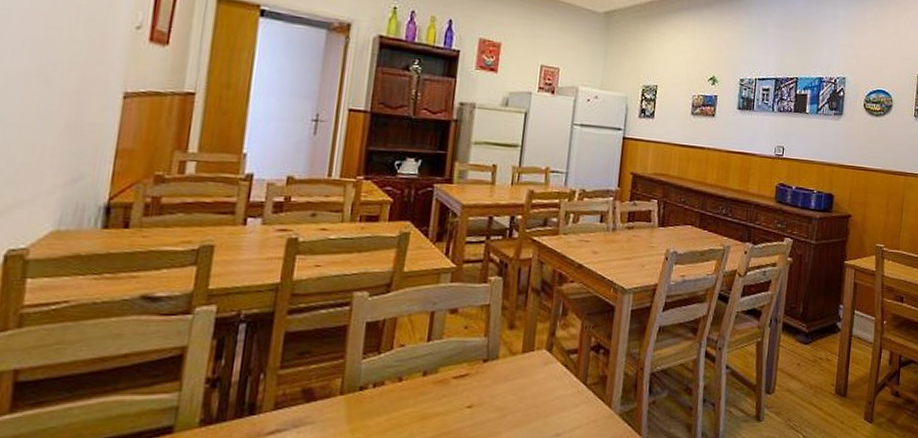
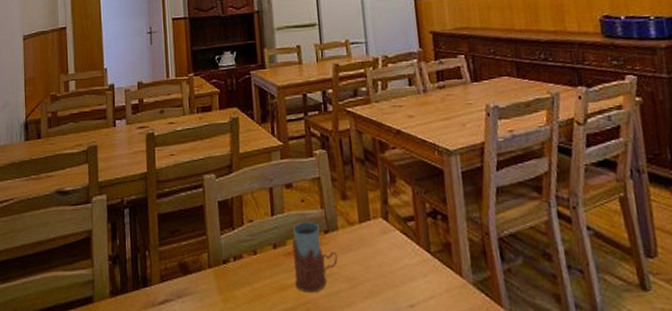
drinking glass: none [440,349,493,422] -> present [292,222,338,293]

